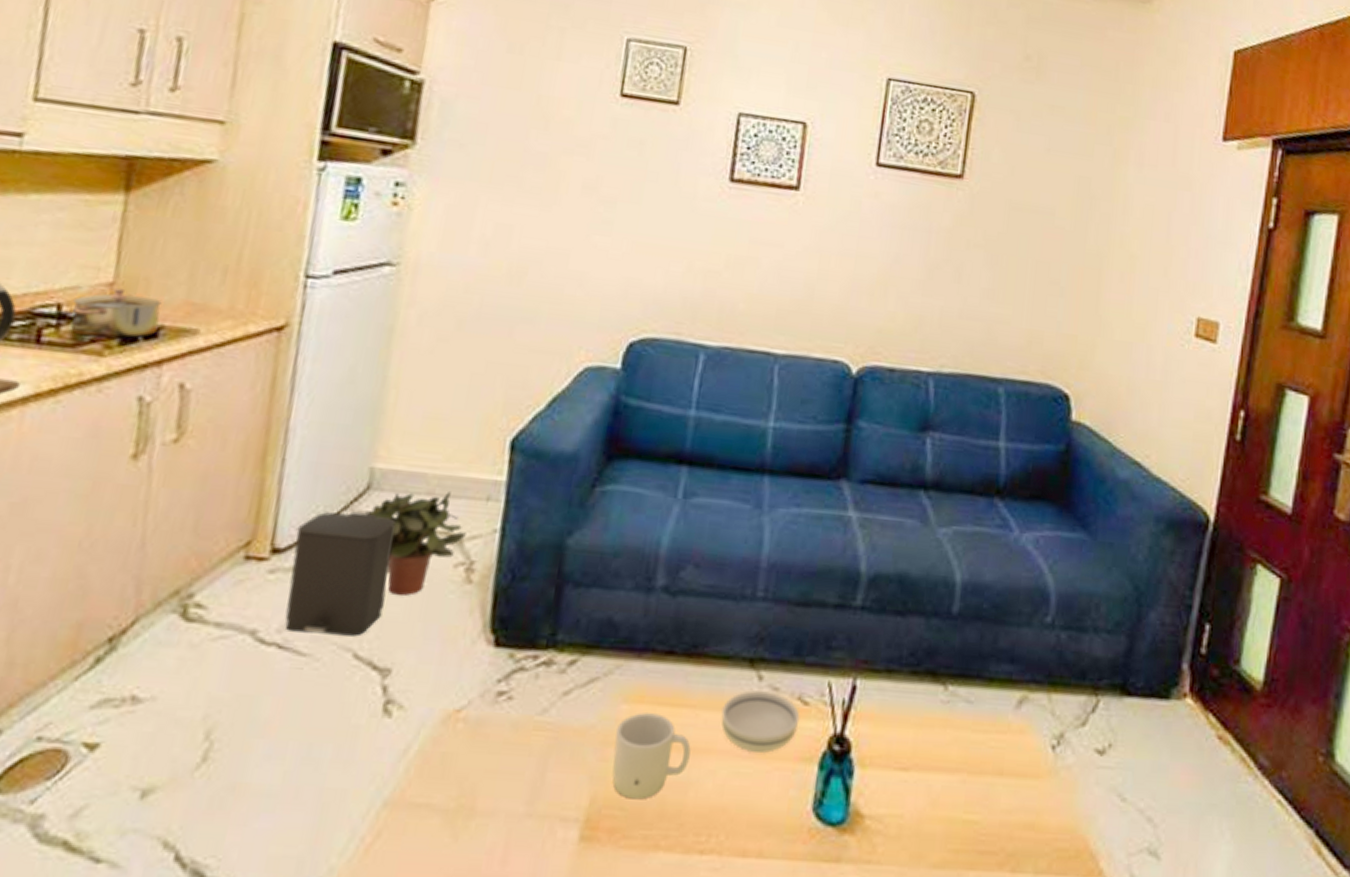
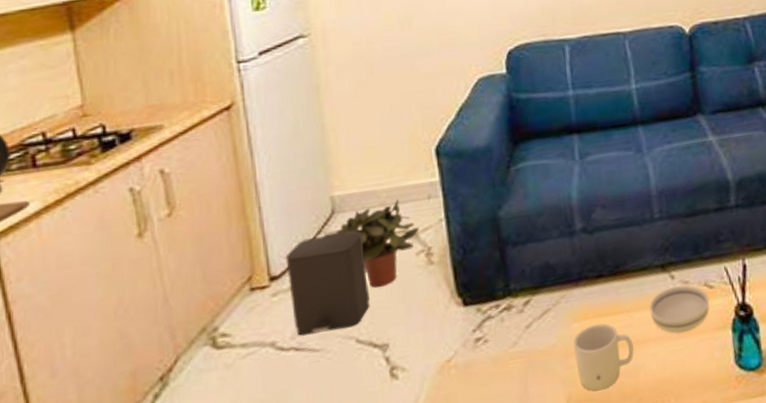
cooking pot: present [71,287,162,340] -> none [54,107,129,153]

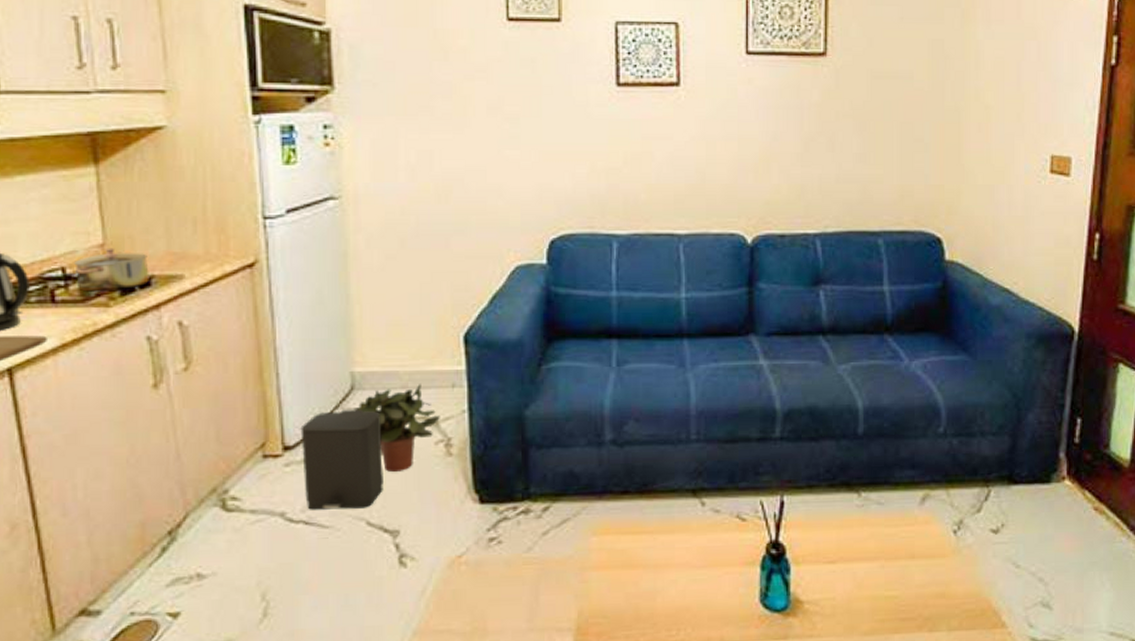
cooking pot: none [54,107,129,153] -> present [74,247,149,293]
mug: present [573,323,634,391] -> none [591,541,654,609]
bowl: present [648,285,710,334] -> none [674,514,740,564]

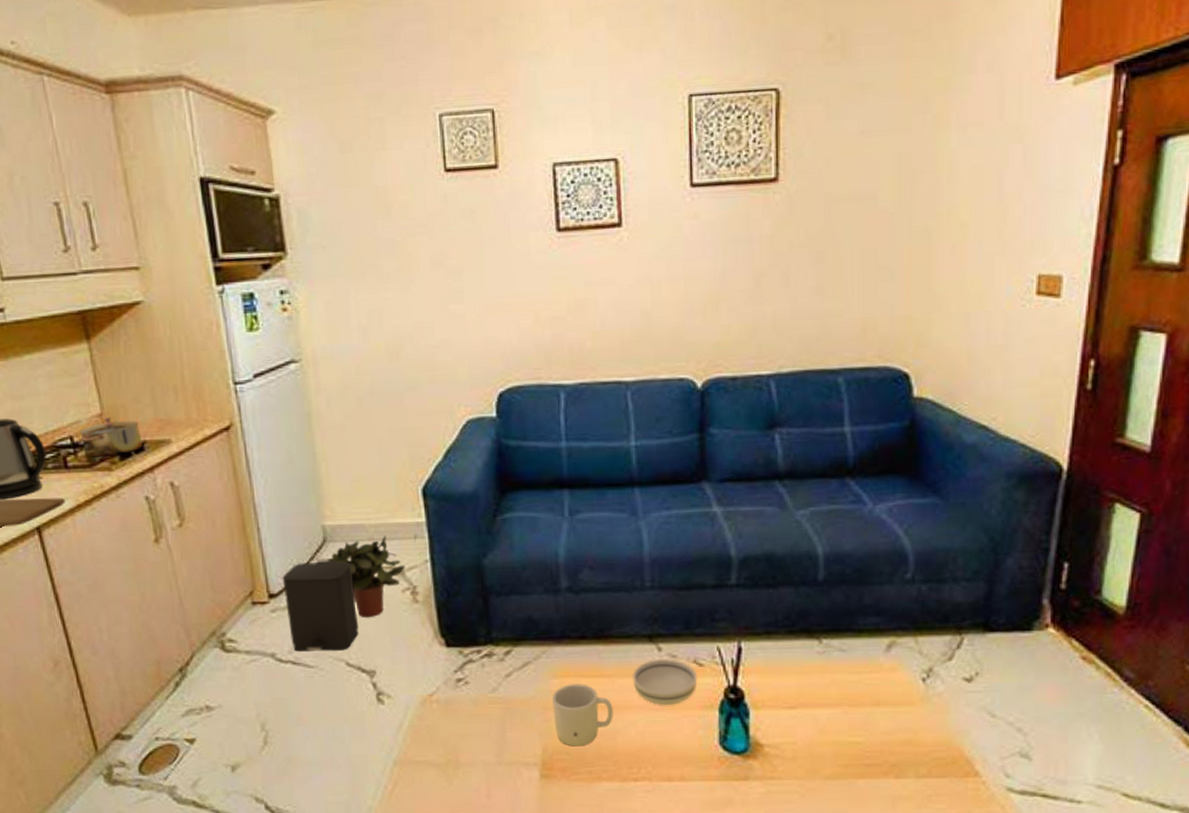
mug: none [591,541,654,609] -> present [552,684,613,747]
bowl: none [674,514,740,564] -> present [631,659,698,706]

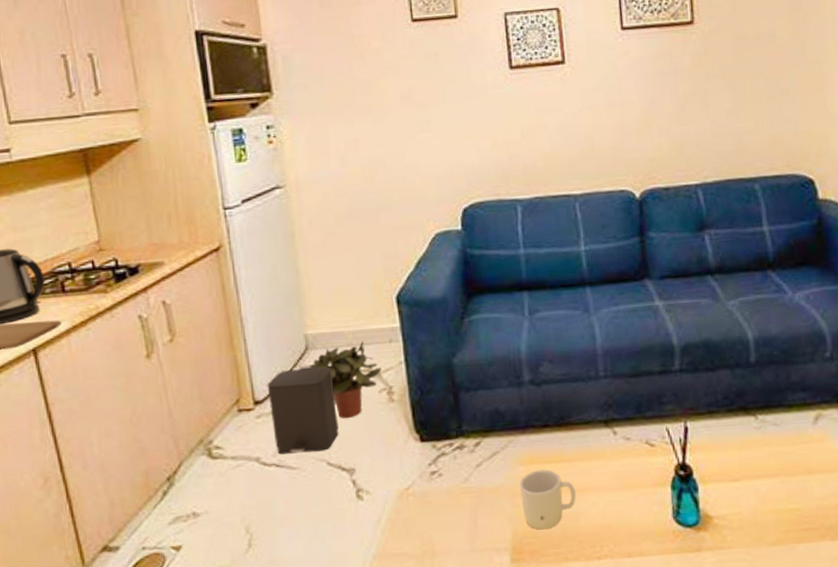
cooking pot: present [79,417,143,459] -> none [77,243,137,282]
bowl: present [631,659,698,706] -> none [591,441,650,486]

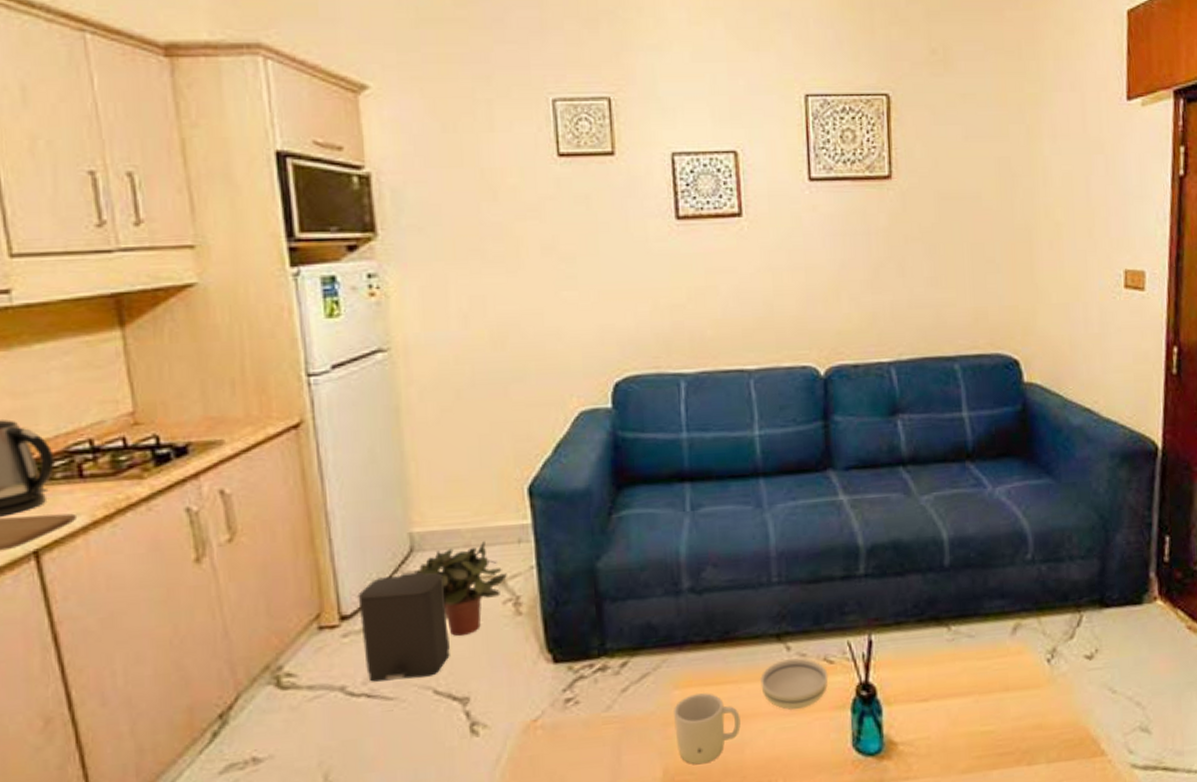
bowl: none [591,441,650,486] -> present [759,658,829,711]

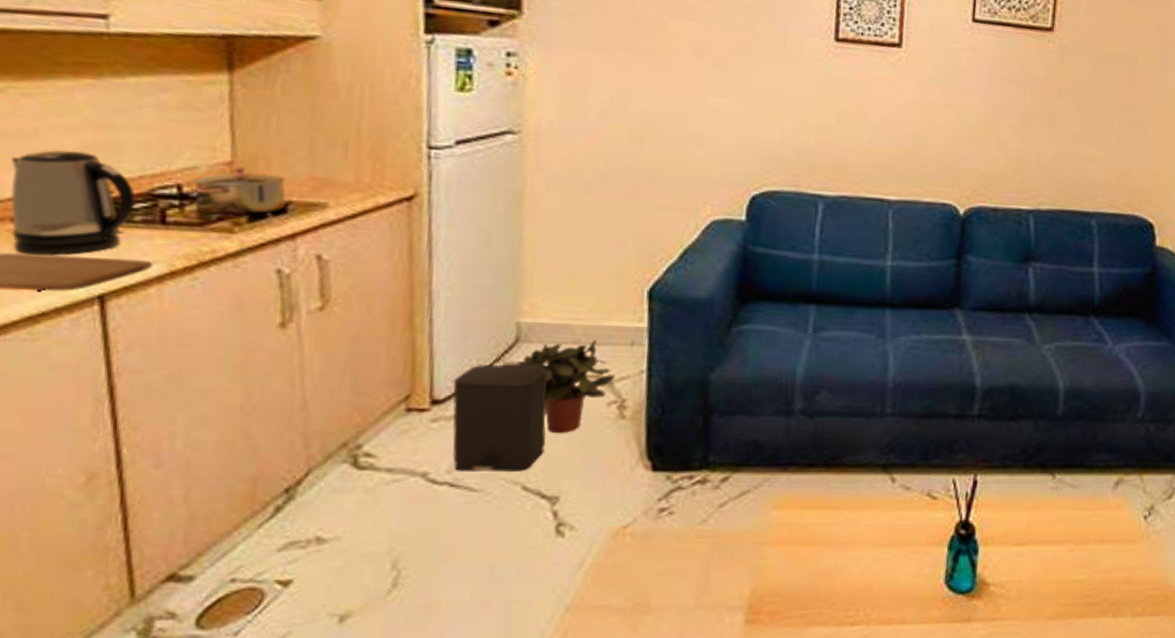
cooking pot: none [103,415,186,465] -> present [193,166,286,217]
mug: present [674,693,741,765] -> none [768,516,836,587]
bowl: present [759,658,829,711] -> none [860,491,930,542]

